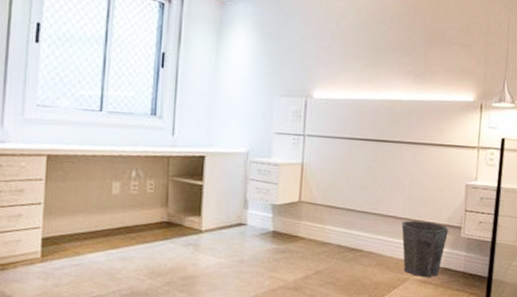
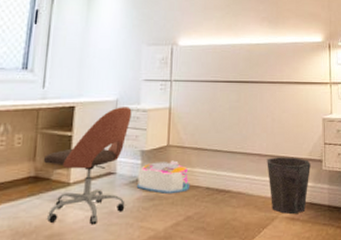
office chair: none [175,159,263,271] -> present [43,107,132,225]
storage bin: none [267,216,322,249] -> present [136,160,191,195]

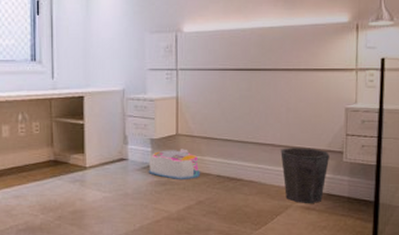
office chair: present [43,107,132,225] -> none [60,96,139,204]

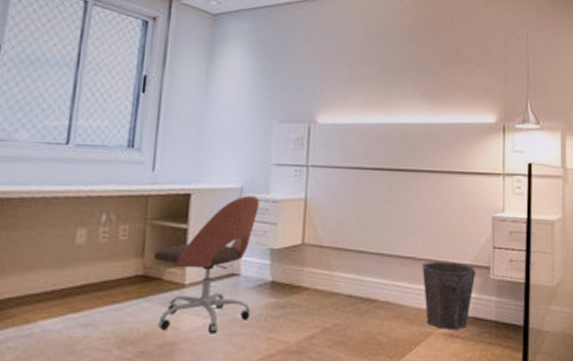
office chair: none [60,96,139,204] -> present [153,196,260,334]
storage bin: present [148,149,201,180] -> none [264,262,329,302]

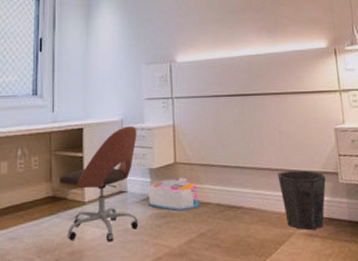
storage bin: none [264,262,329,302] -> present [148,177,201,212]

